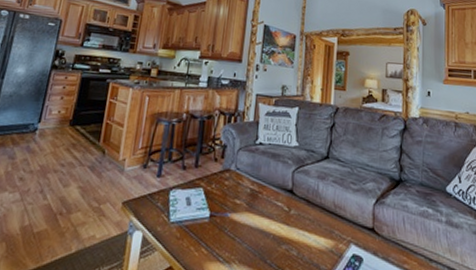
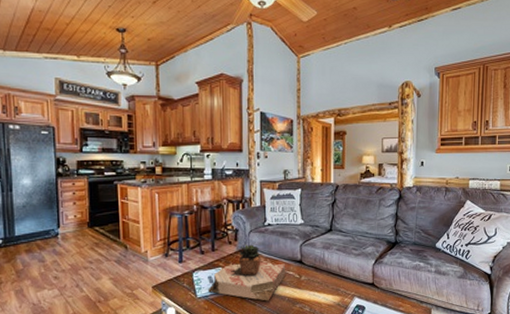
succulent plant: none [183,164,274,237] -> present [208,244,286,301]

